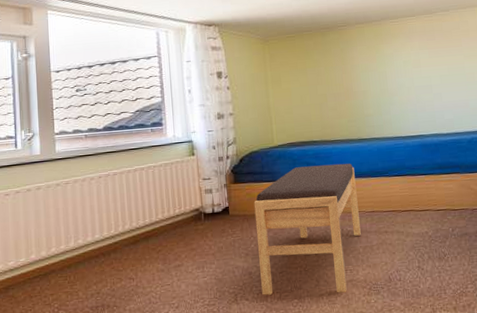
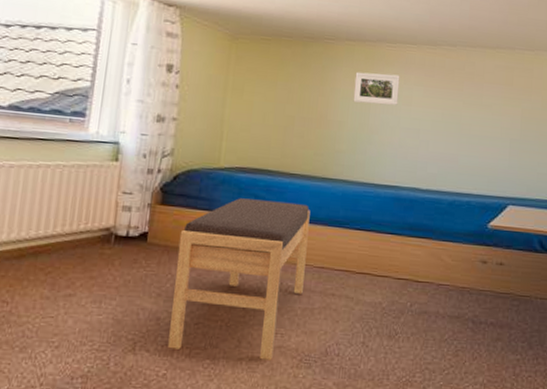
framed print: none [369,44,409,73] -> present [353,71,400,106]

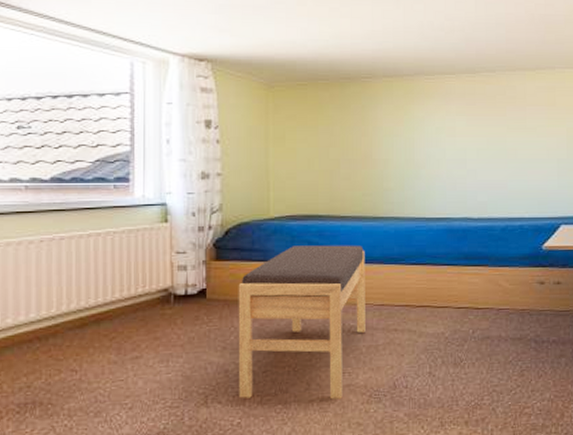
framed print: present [353,71,400,106] -> none [396,107,442,139]

